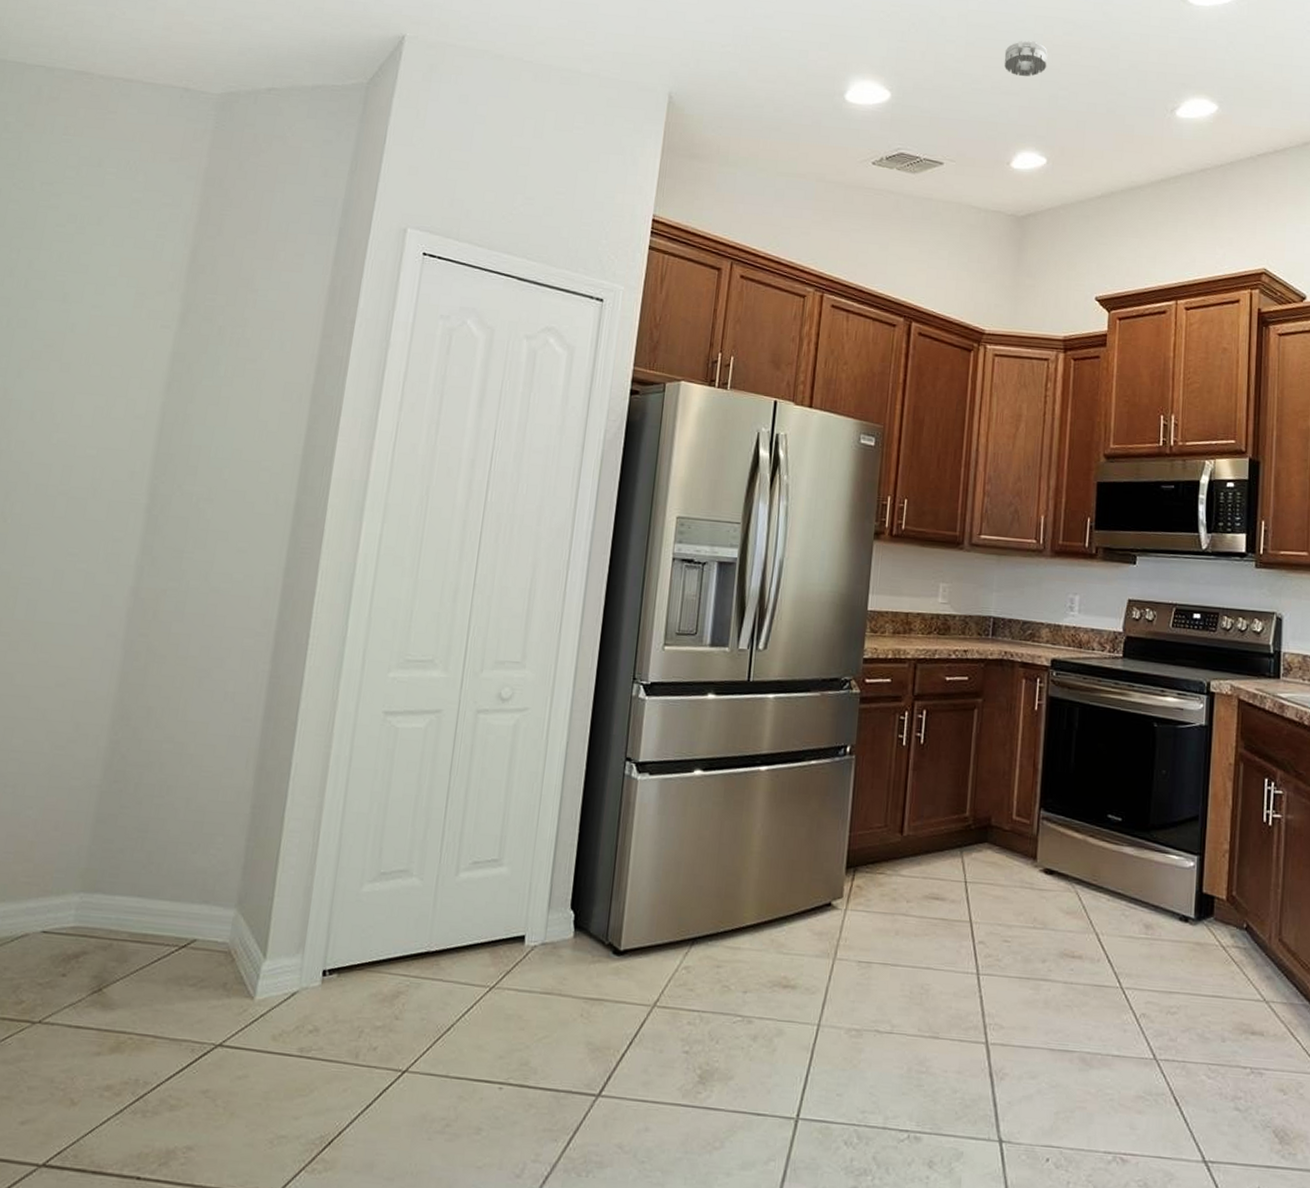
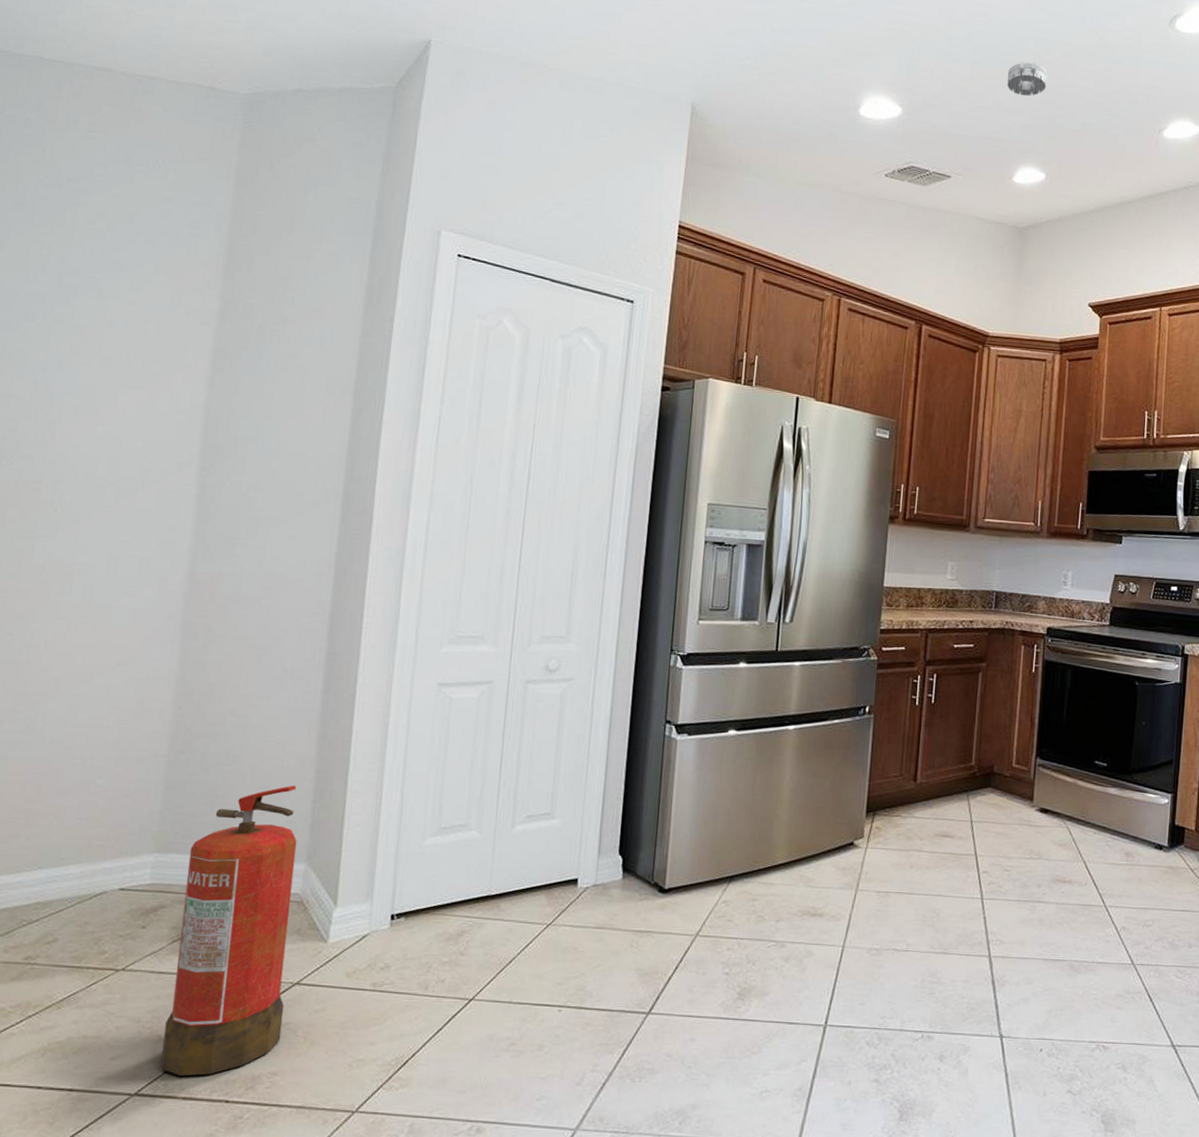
fire extinguisher: none [72,821,231,1147] -> present [161,785,297,1076]

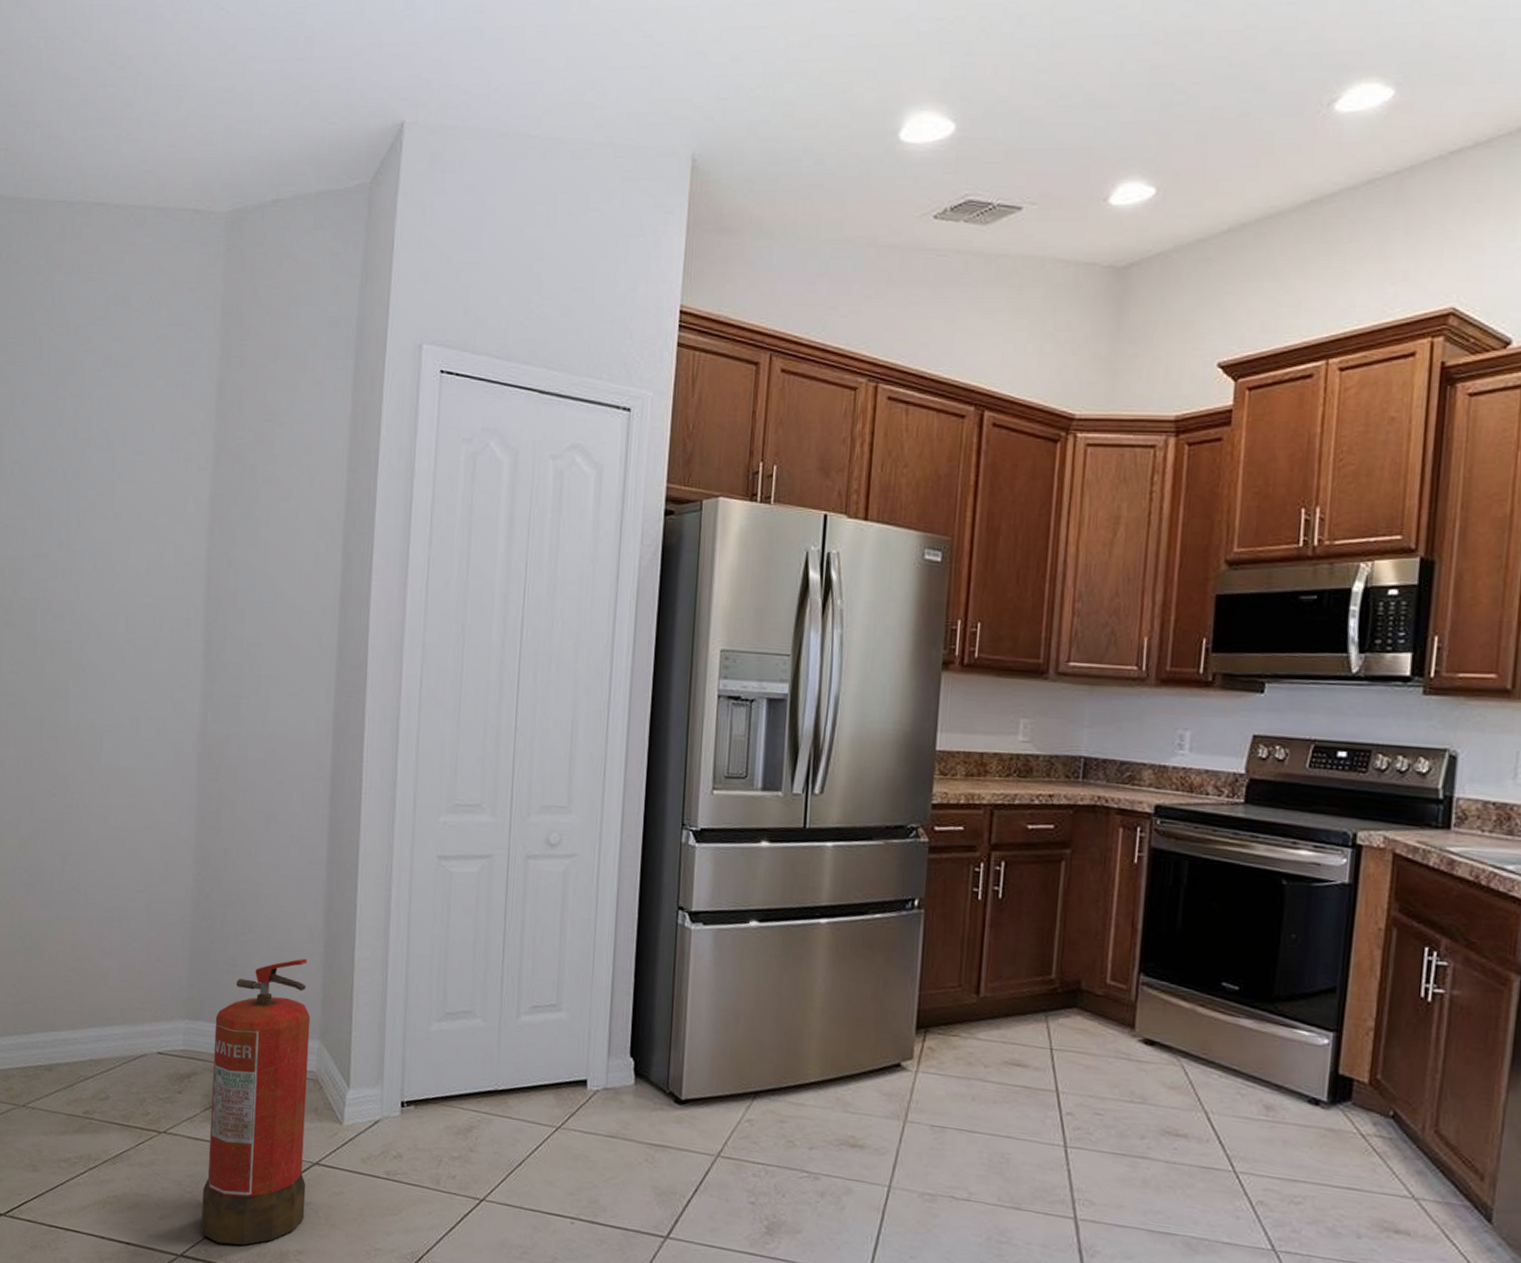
smoke detector: present [1006,61,1048,97] -> none [1100,32,1160,83]

